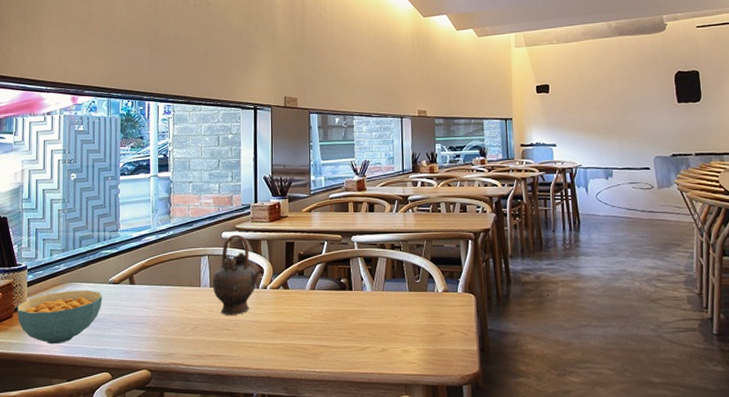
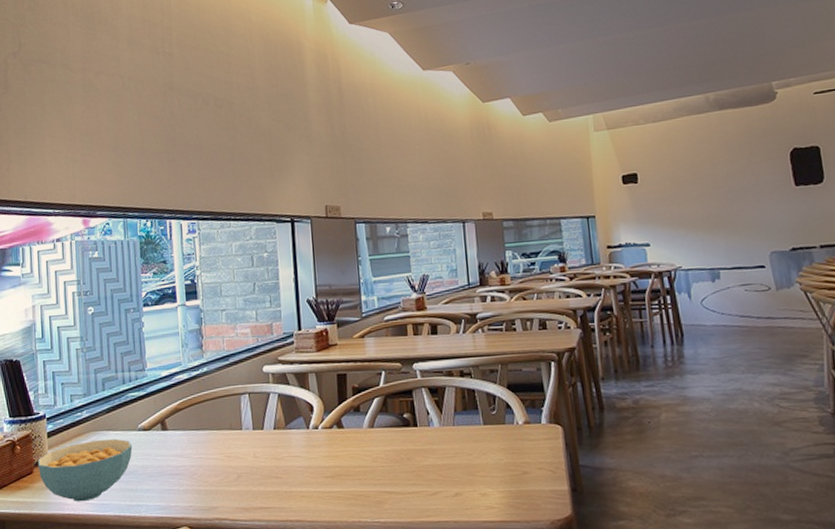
teapot: present [212,234,263,315] -> none [254,367,313,461]

